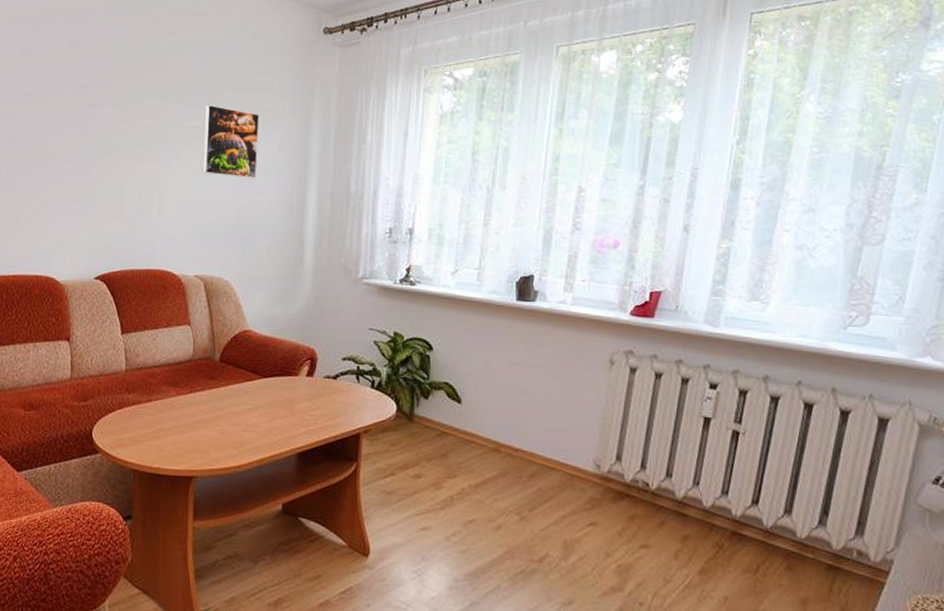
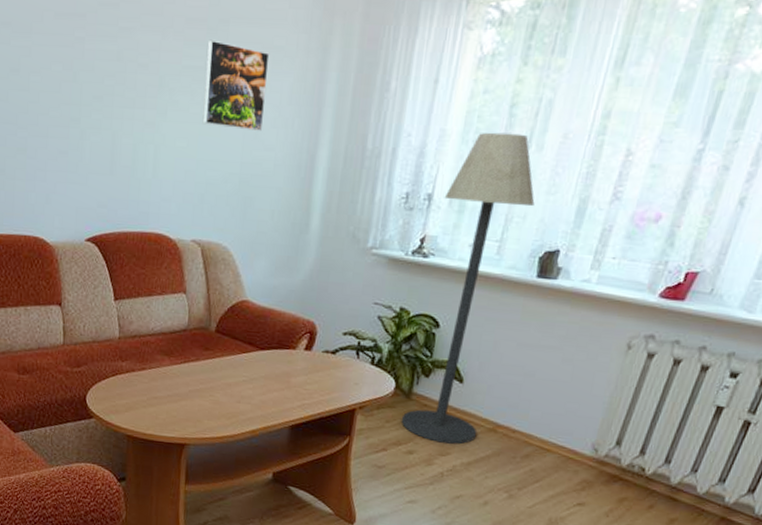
floor lamp: none [405,175,505,466] -> present [401,132,535,444]

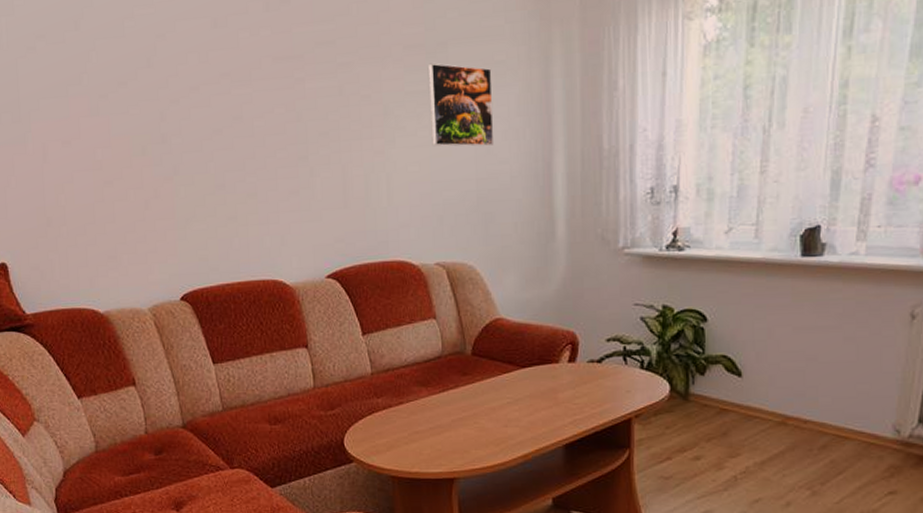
floor lamp: present [401,132,535,444] -> none [682,114,786,444]

